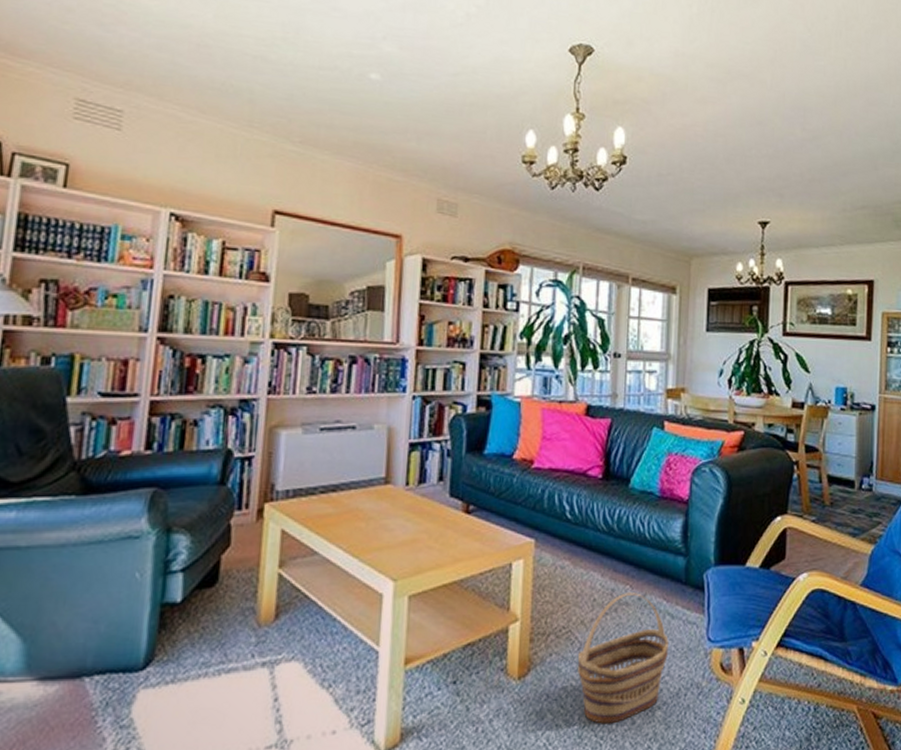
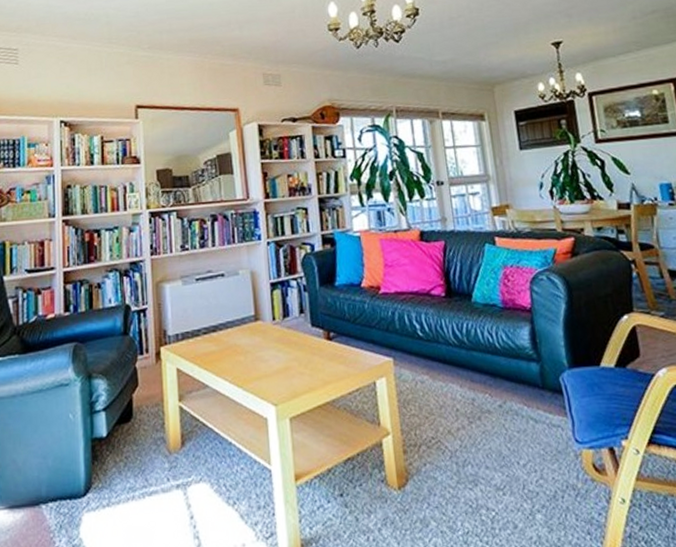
basket: present [577,593,668,724] -> none [450,400,538,529]

